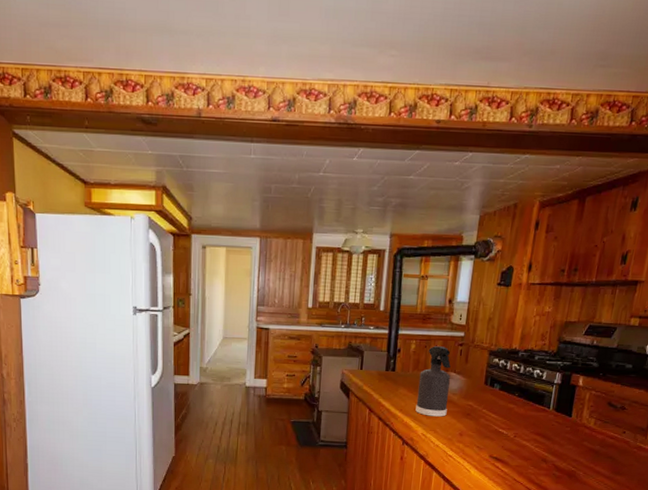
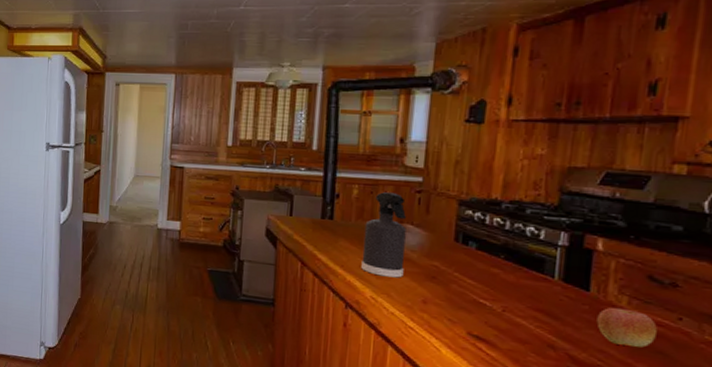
apple: none [574,427,610,455] -> present [596,307,657,348]

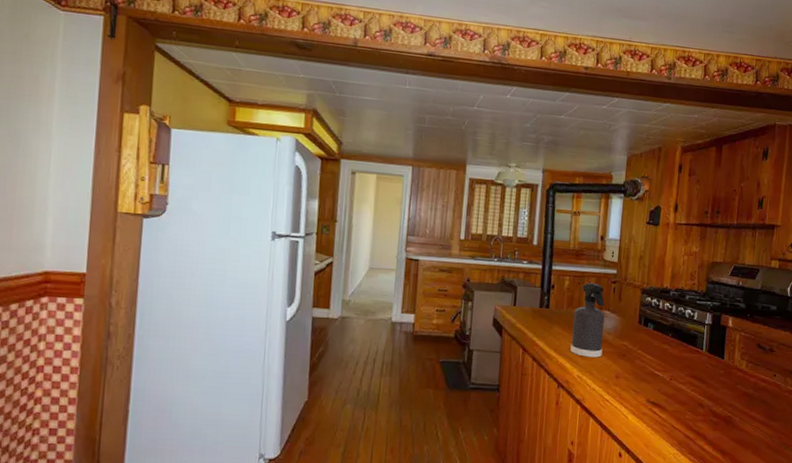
apple: present [596,307,657,348] -> none [728,370,762,399]

